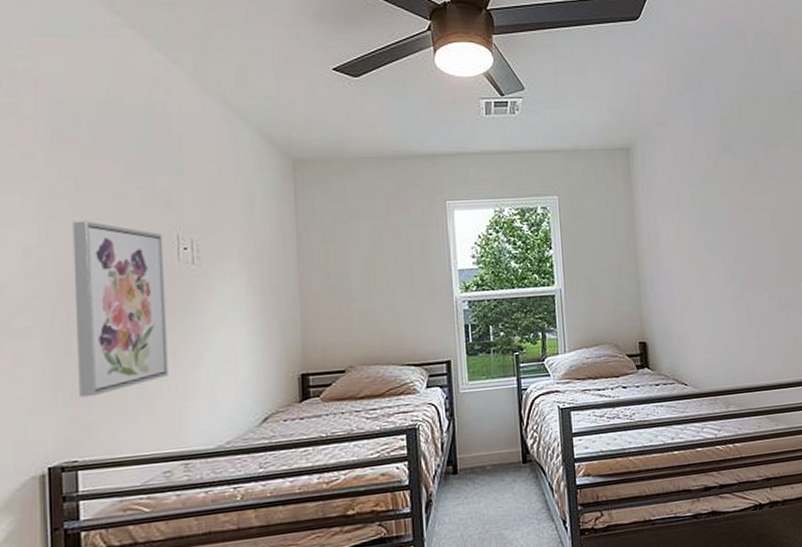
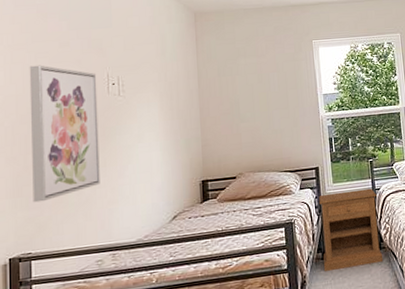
nightstand: none [450,388,529,490] -> present [319,188,383,272]

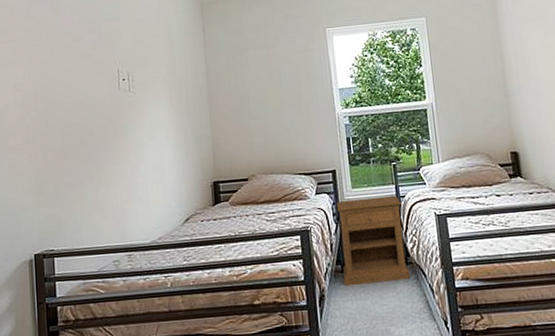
wall art: present [29,65,100,203] -> none [45,61,115,200]

